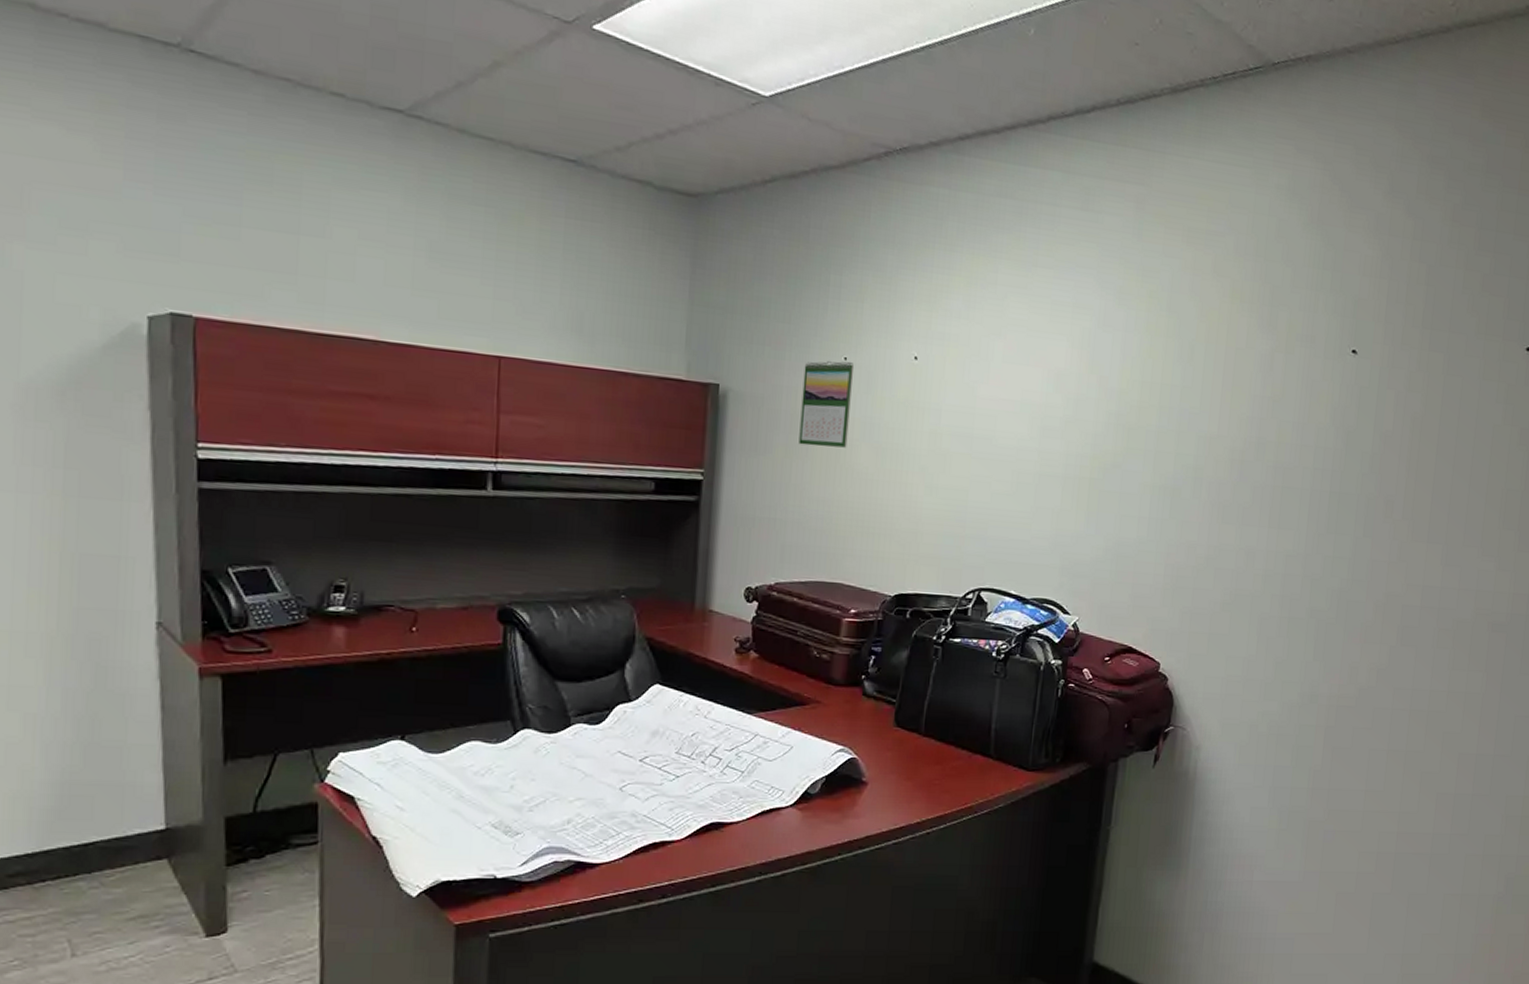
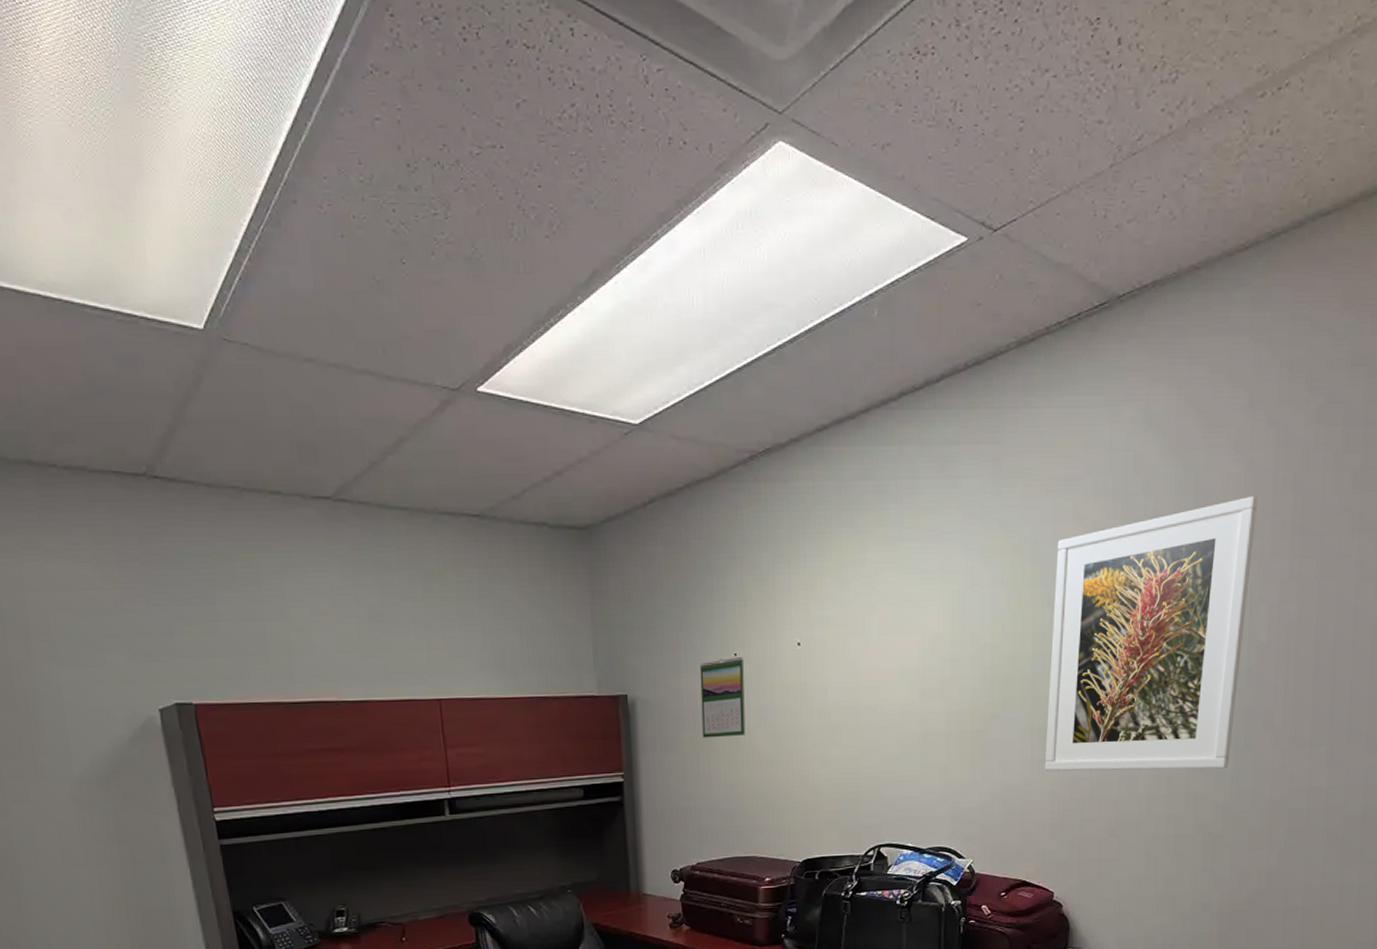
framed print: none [1161,281,1393,554] -> present [1044,495,1258,772]

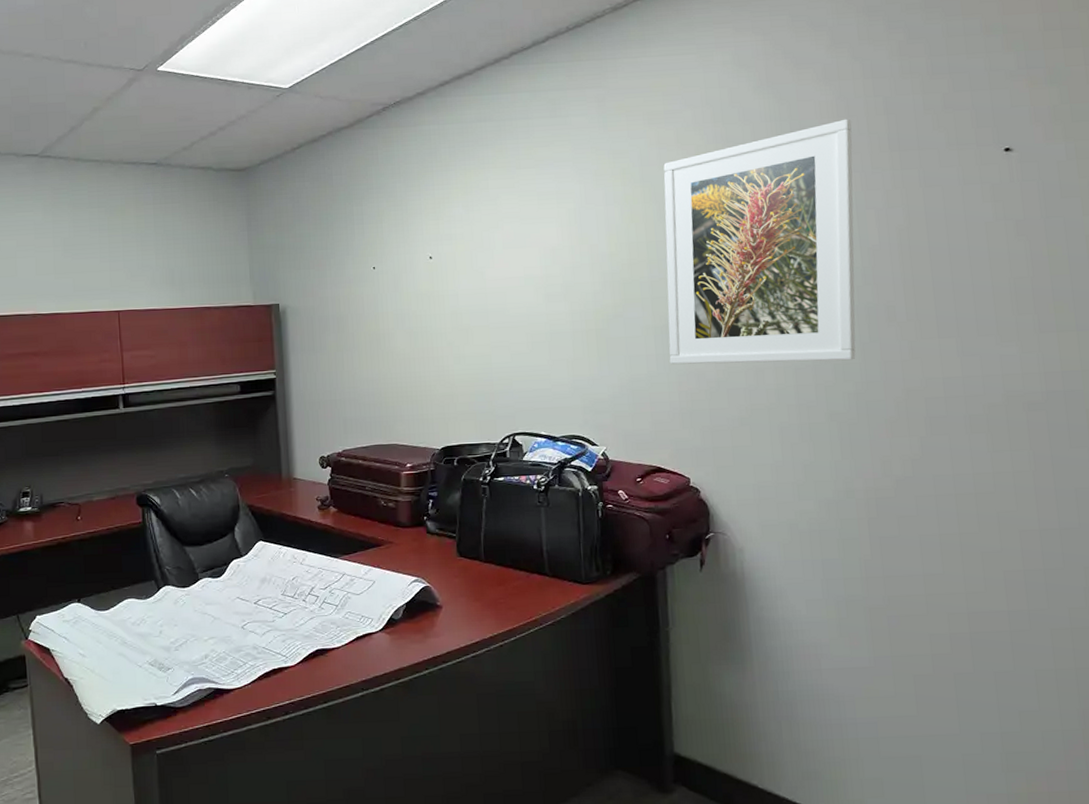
calendar: present [700,656,746,738] -> none [342,269,385,340]

